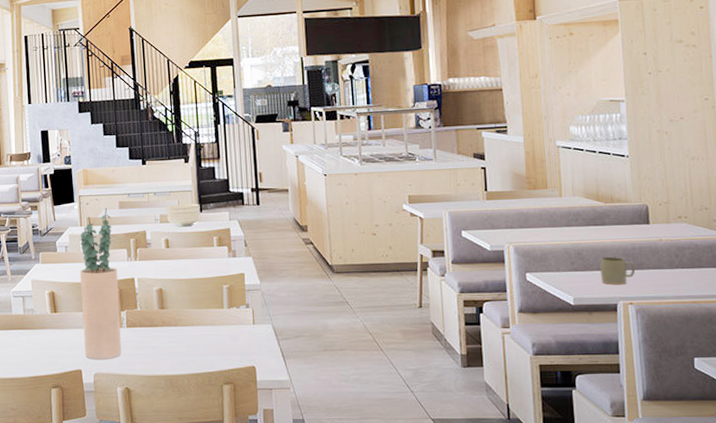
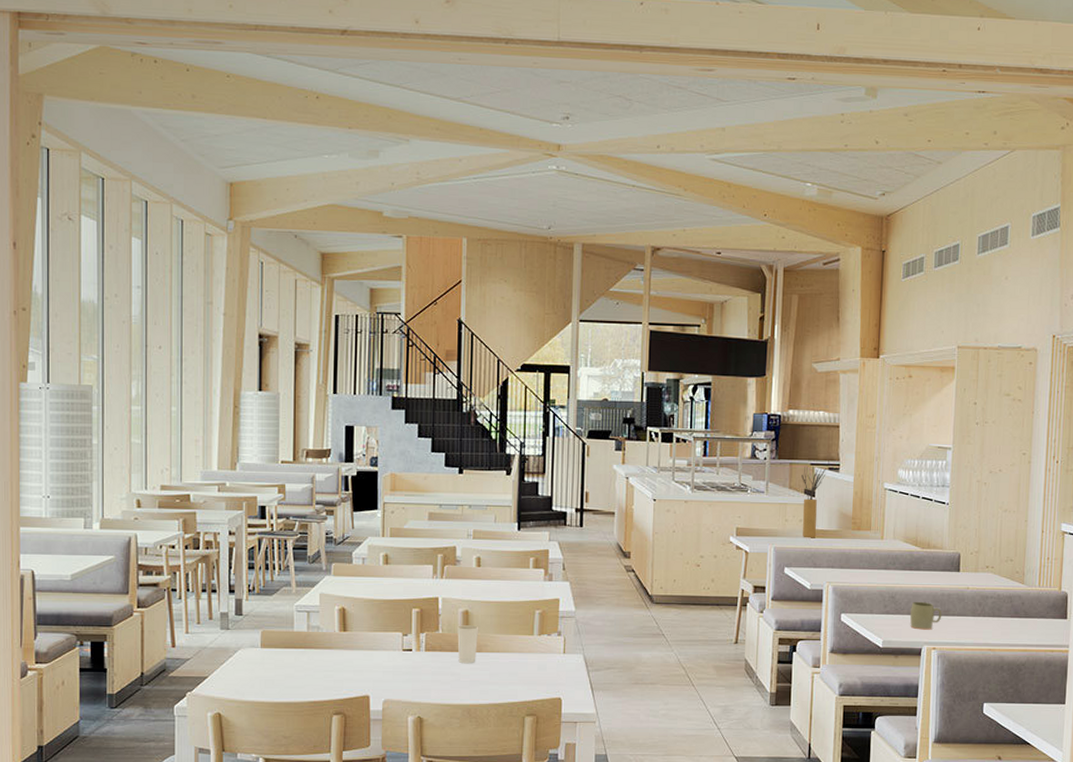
vase: present [80,207,122,360] -> none [375,517,420,686]
cup: none [154,302,174,338] -> present [457,625,479,664]
bowl: present [166,203,201,227] -> none [481,520,519,545]
vase: none [469,129,494,201] -> present [801,465,826,538]

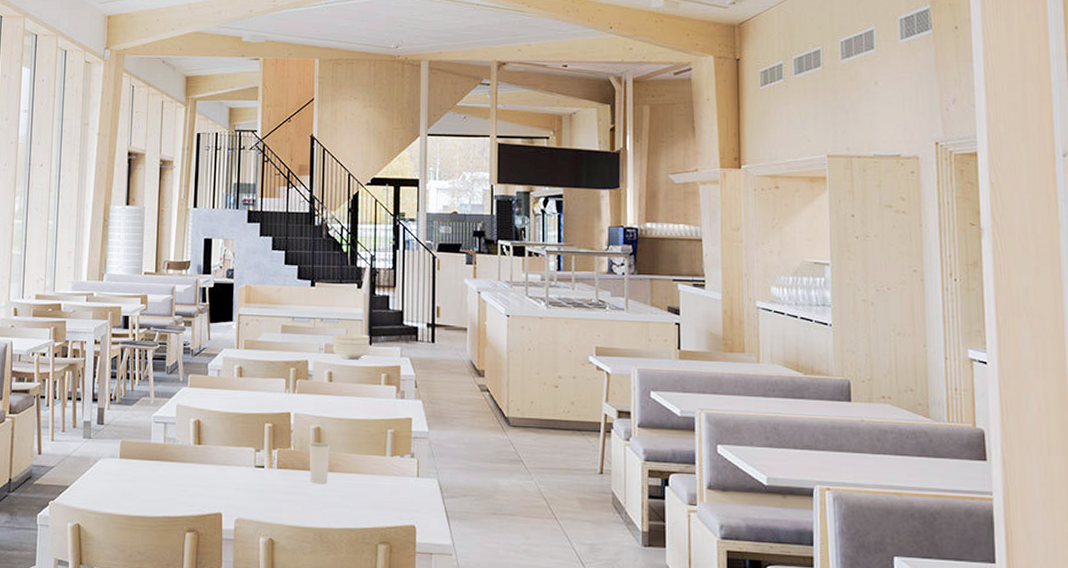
bowl: none [481,520,519,545] -> present [333,333,370,360]
vase: present [801,465,826,538] -> none [664,280,691,360]
mug: present [909,601,942,630] -> none [796,434,835,467]

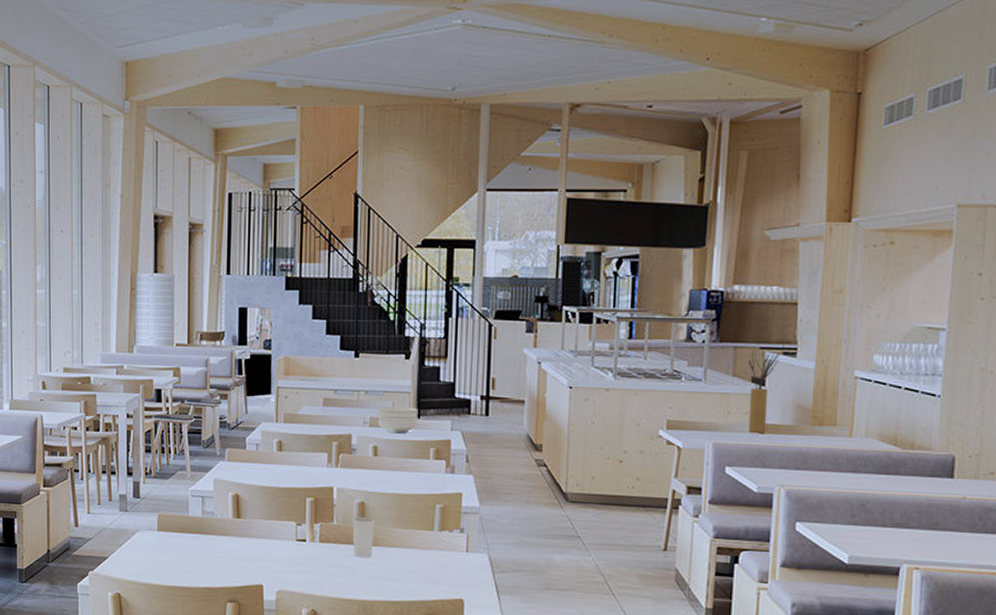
vase: none [664,280,691,360] -> present [748,348,780,434]

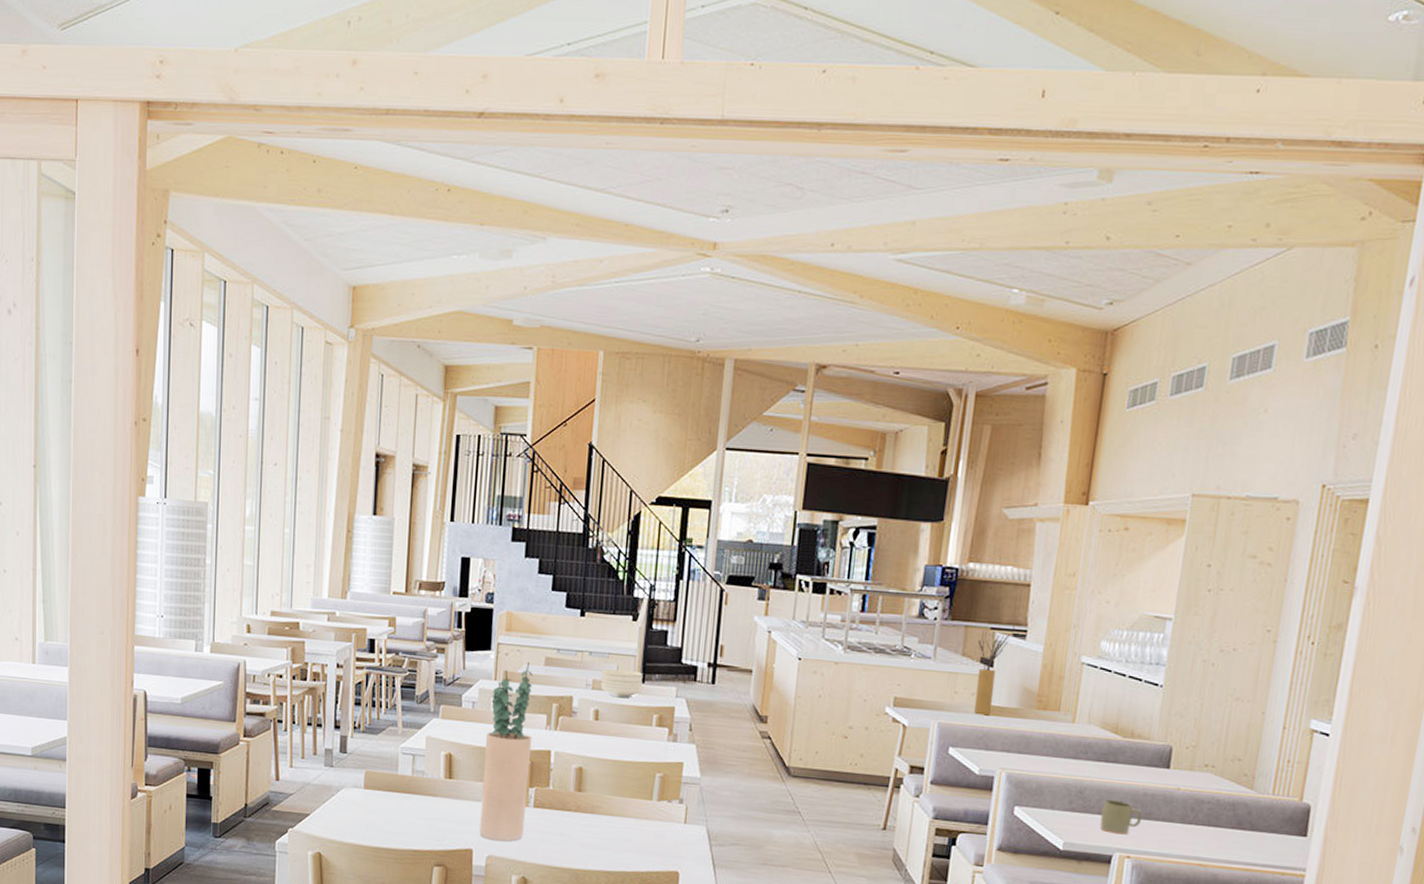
vase: none [269,403,315,577] -> present [480,661,533,842]
cup: present [353,517,376,558] -> none [568,782,593,826]
mug: none [884,511,929,546] -> present [1100,799,1143,835]

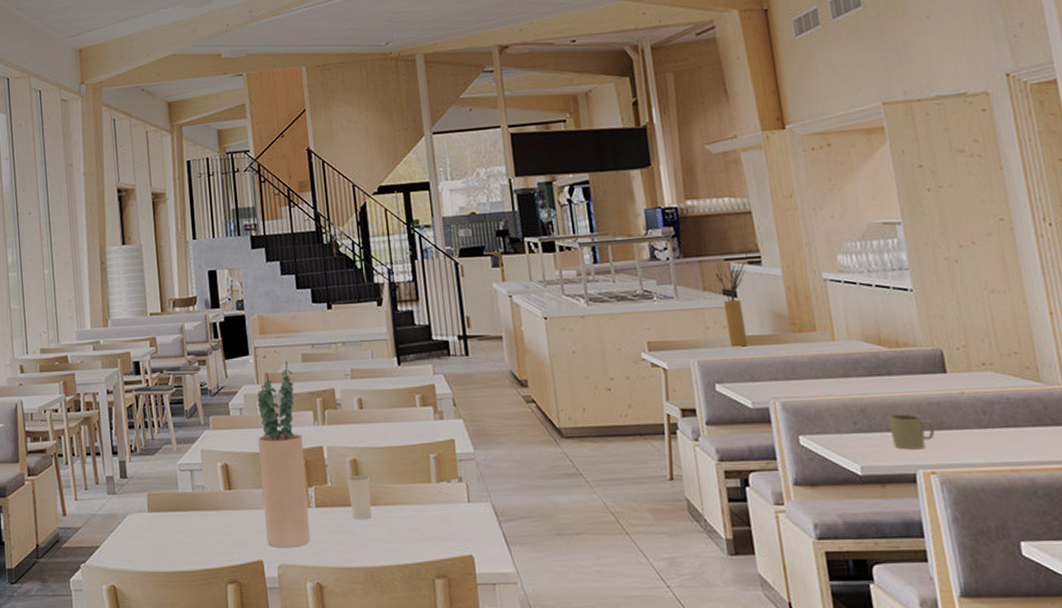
cup: none [568,782,593,826] -> present [347,475,372,520]
bowl: present [601,669,643,698] -> none [357,354,400,383]

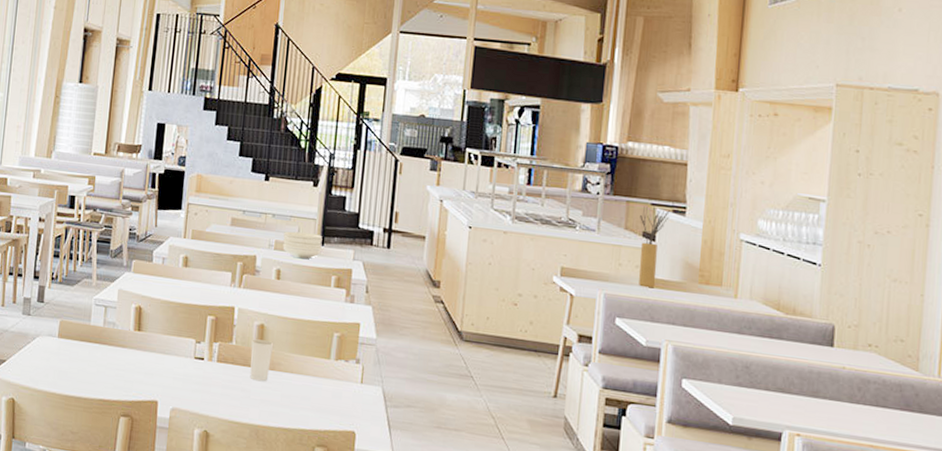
vase: present [257,360,311,549] -> none [165,221,219,395]
bowl: none [357,354,400,383] -> present [282,231,323,259]
mug: present [889,414,935,450] -> none [767,375,810,412]

